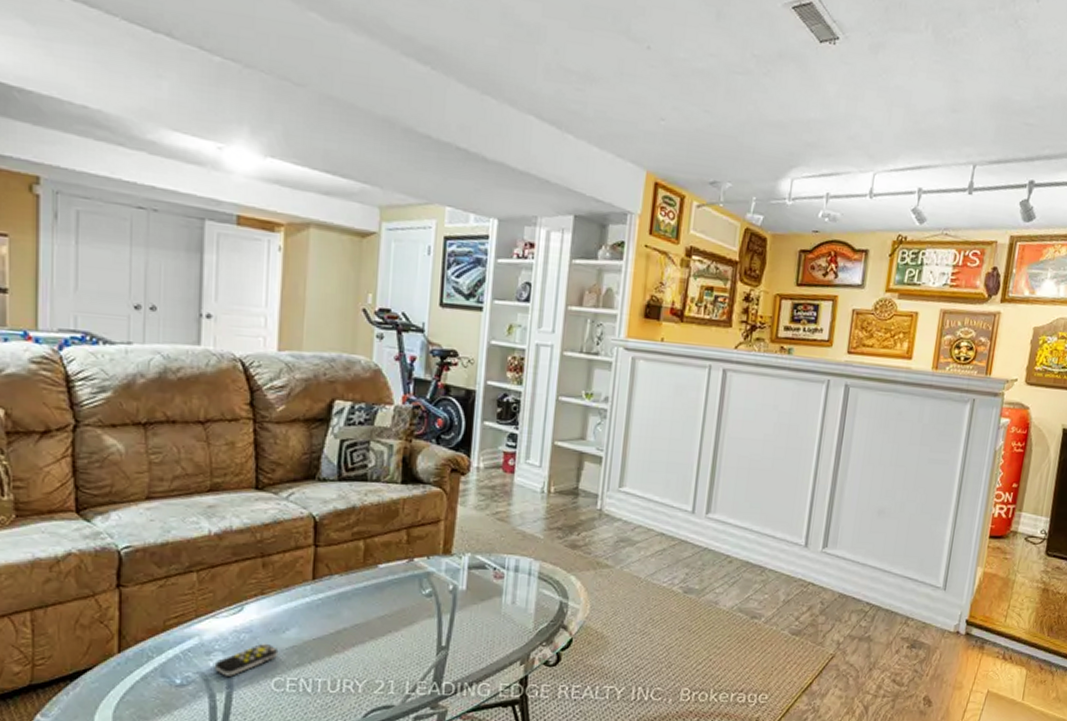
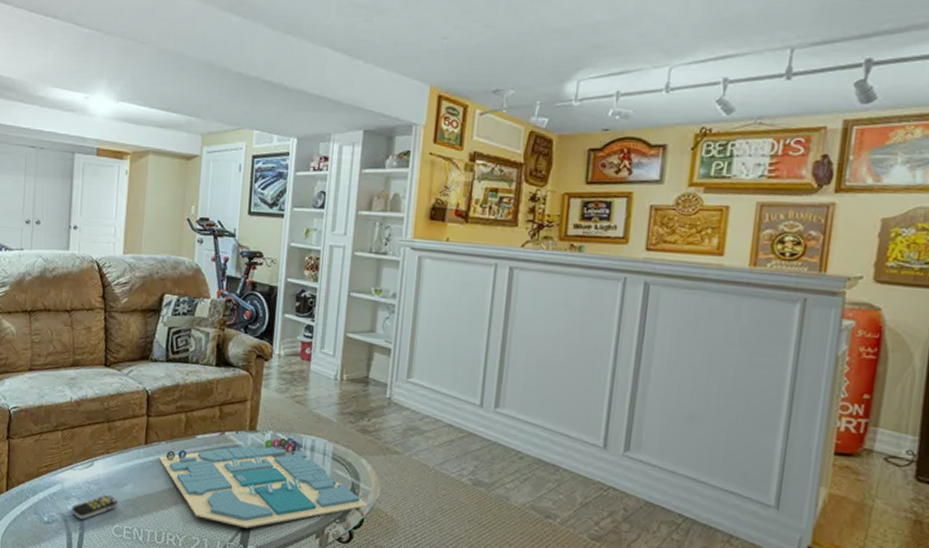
board game: none [331,558,577,663] -> present [159,437,368,529]

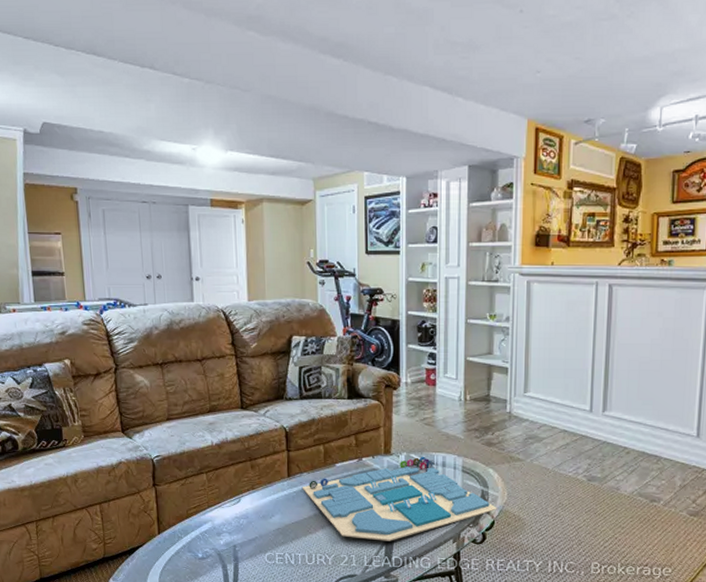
remote control: present [71,494,119,520] -> none [224,526,268,552]

